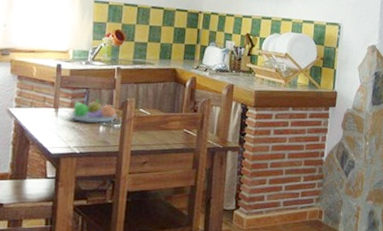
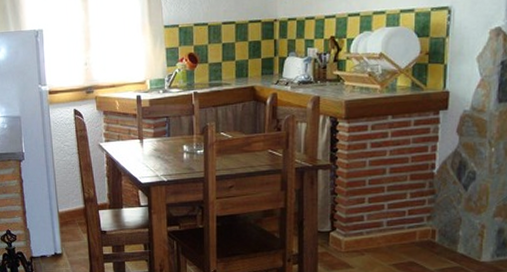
fruit bowl: present [68,98,117,124] -> none [153,126,199,152]

